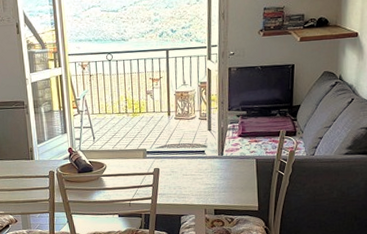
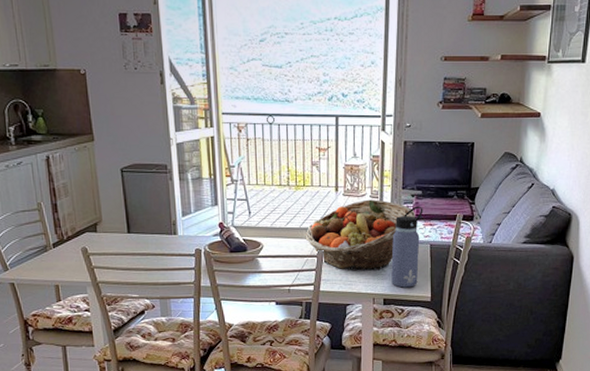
fruit basket: none [142,121,241,185] -> present [305,199,415,271]
water bottle: none [220,125,249,199] -> present [391,206,423,288]

